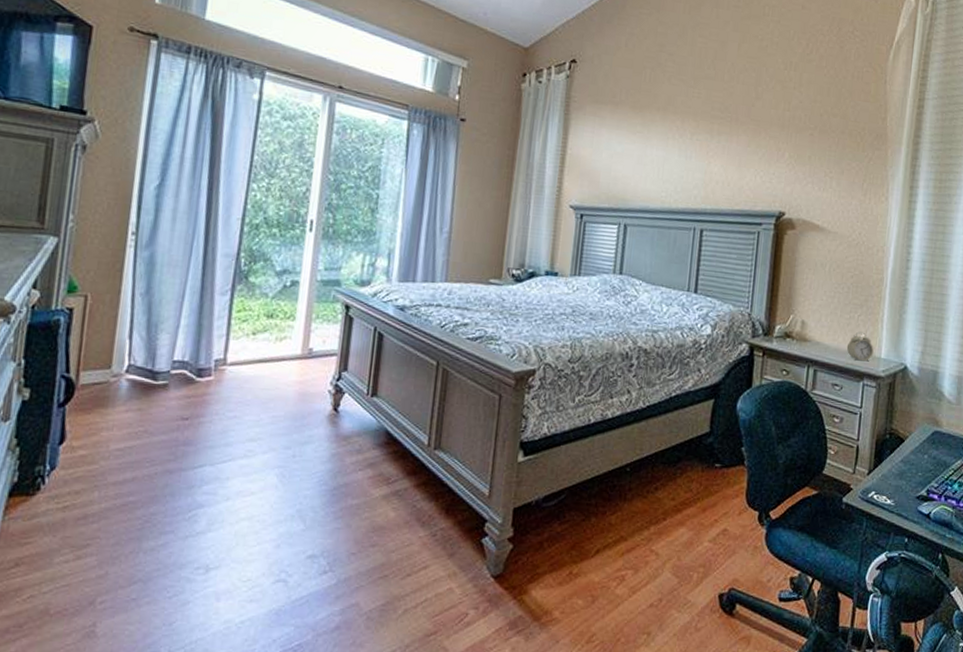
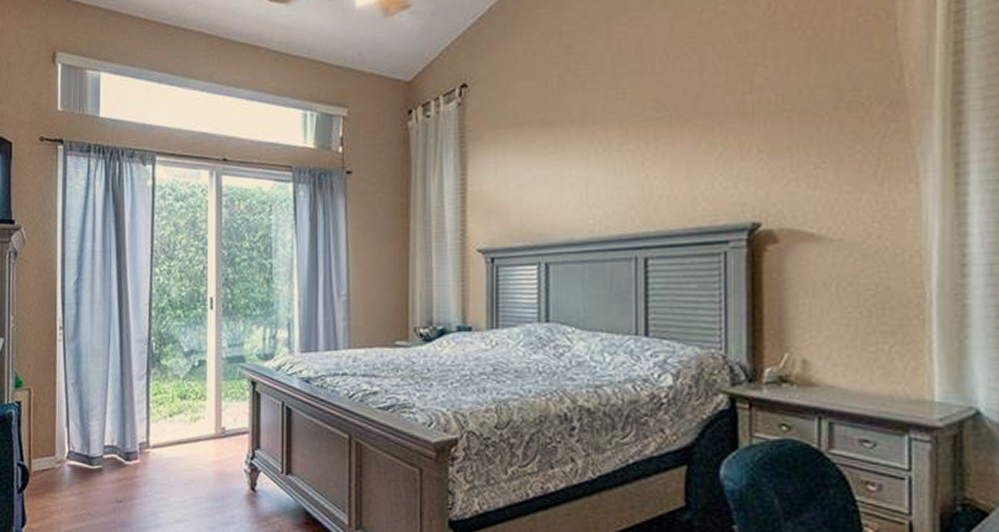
alarm clock: present [847,331,874,362] -> none [878,368,921,408]

